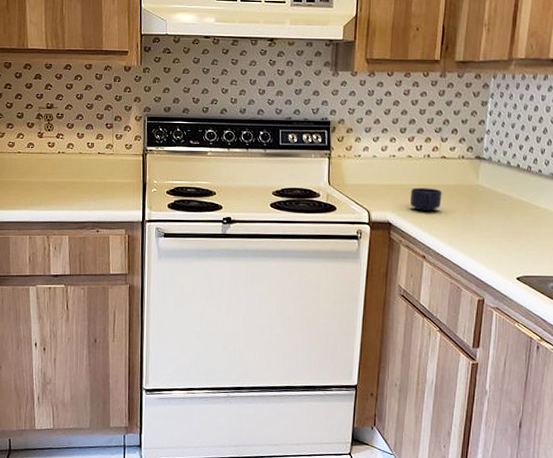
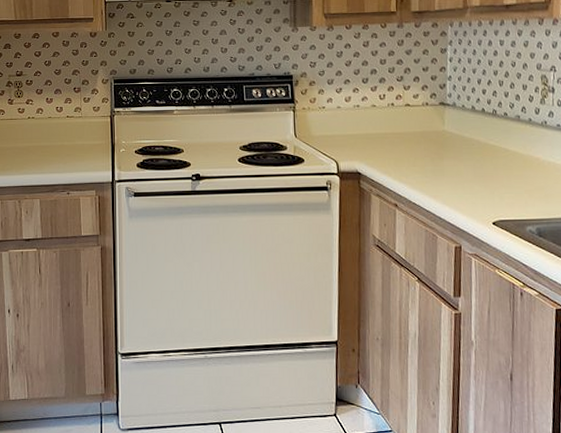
mug: present [409,187,442,211] -> none [377,136,409,159]

